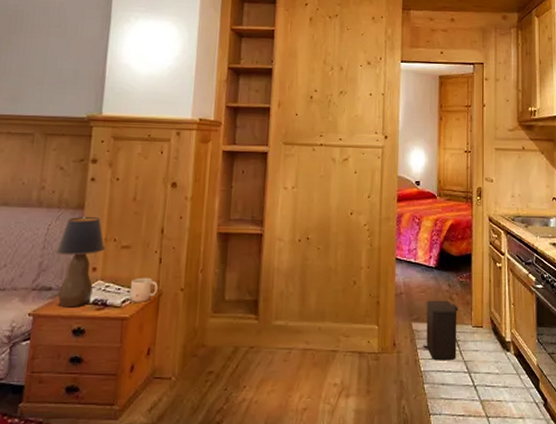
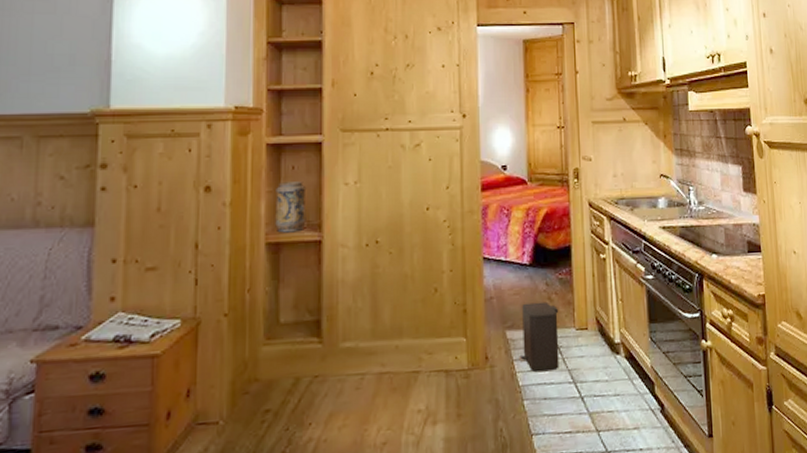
table lamp: present [55,216,105,308] -> none [59,234,125,350]
mug: present [130,277,158,302] -> none [159,303,195,335]
decorative vase: none [226,183,253,226] -> present [275,182,307,233]

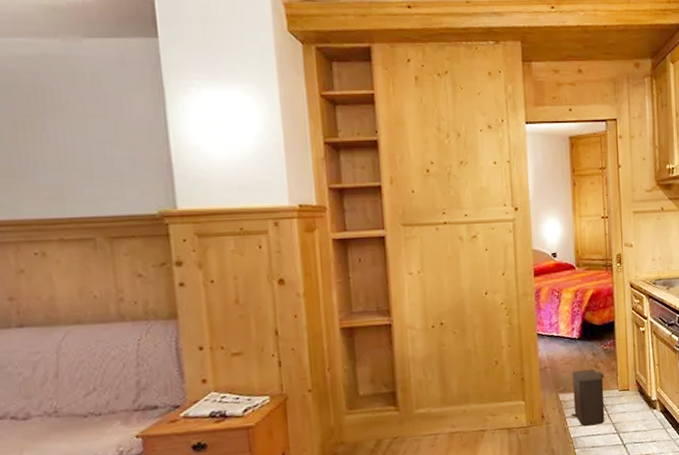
decorative vase: present [275,182,307,233] -> none [345,272,376,319]

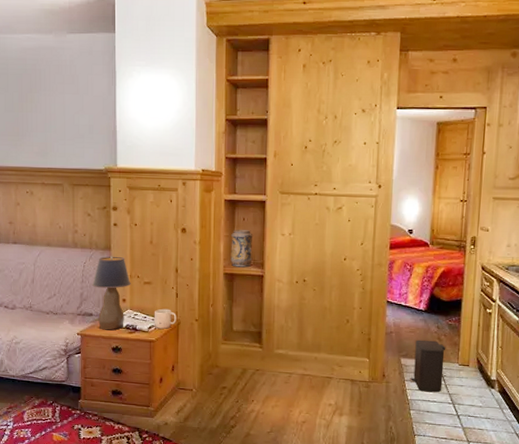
table lamp: none [152,325,213,425] -> present [91,256,131,331]
mug: none [249,382,282,410] -> present [154,308,176,329]
decorative vase: none [345,272,376,319] -> present [230,230,253,268]

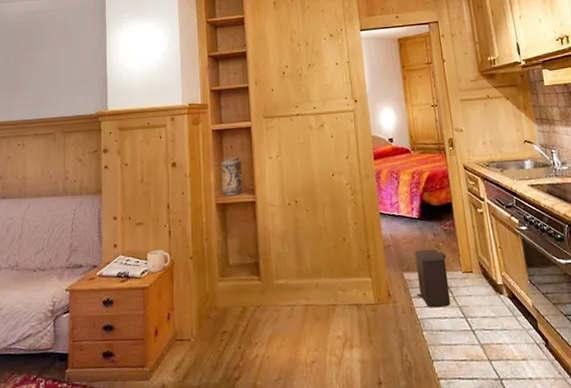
table lamp: present [91,256,131,331] -> none [81,199,122,282]

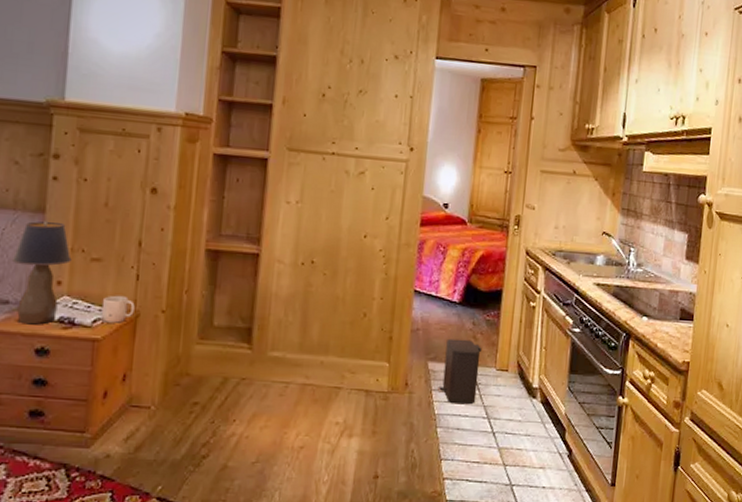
table lamp: none [81,199,122,282] -> present [11,220,72,325]
decorative vase: present [220,157,244,196] -> none [216,193,249,243]

